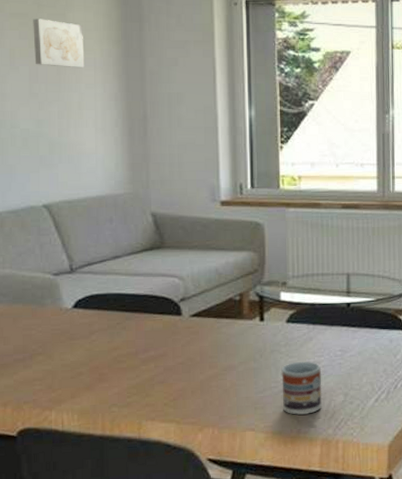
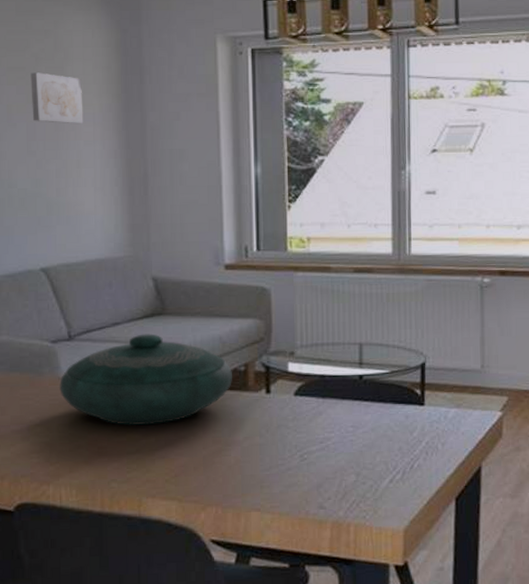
decorative bowl: none [61,266,228,353] -> present [59,334,232,425]
cup: present [281,361,323,415] -> none [289,437,333,495]

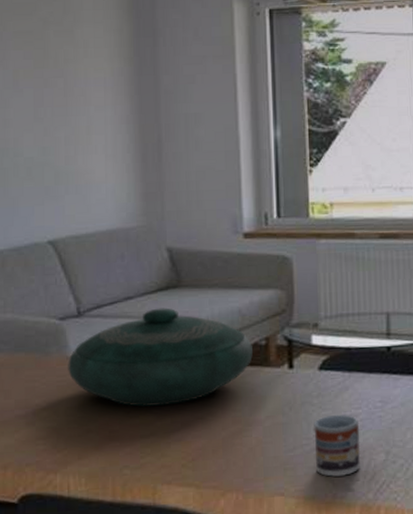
wall art: present [30,72,84,124] -> none [38,36,94,89]
cup: none [289,437,333,495] -> present [314,414,361,477]

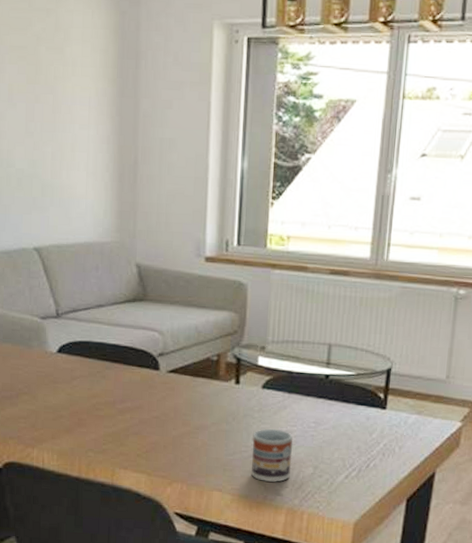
decorative bowl: present [68,308,253,407] -> none [46,317,205,403]

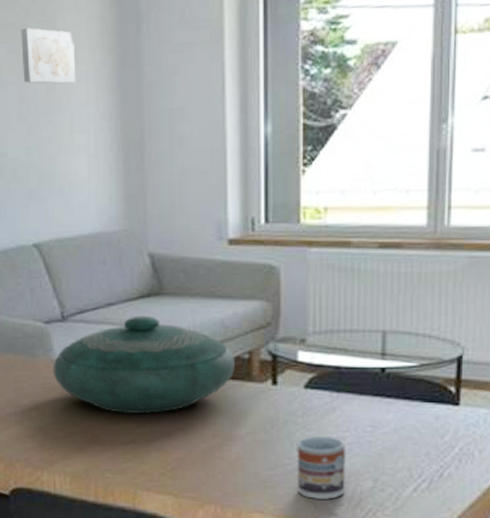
wall art: none [31,52,80,108] -> present [21,28,76,84]
decorative bowl: none [46,317,205,403] -> present [53,315,235,414]

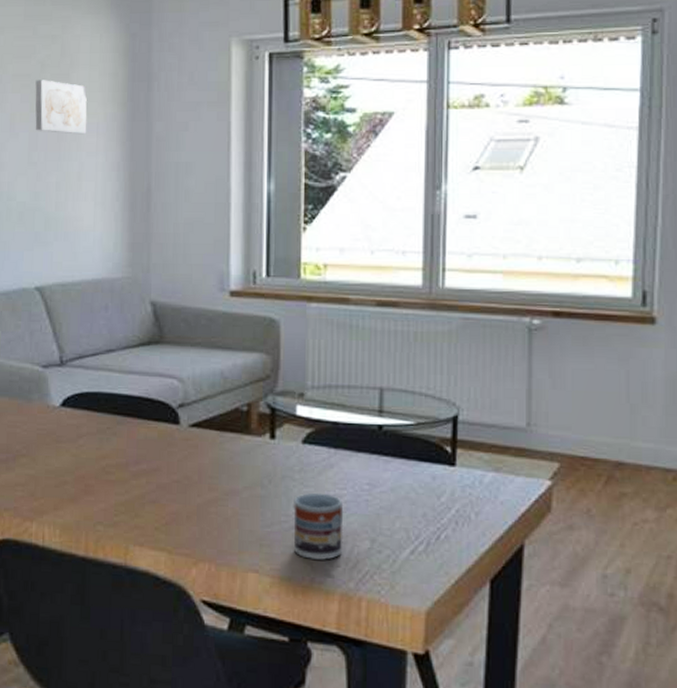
decorative bowl: present [53,315,235,414] -> none [48,363,233,464]

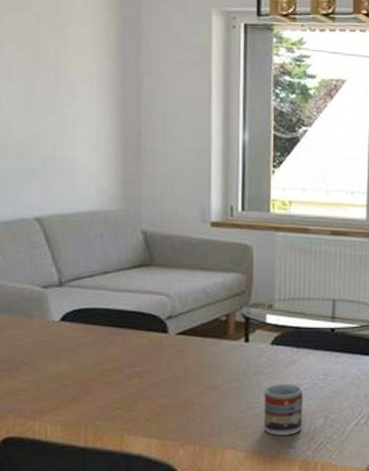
wall art: present [35,80,87,135] -> none [31,32,82,84]

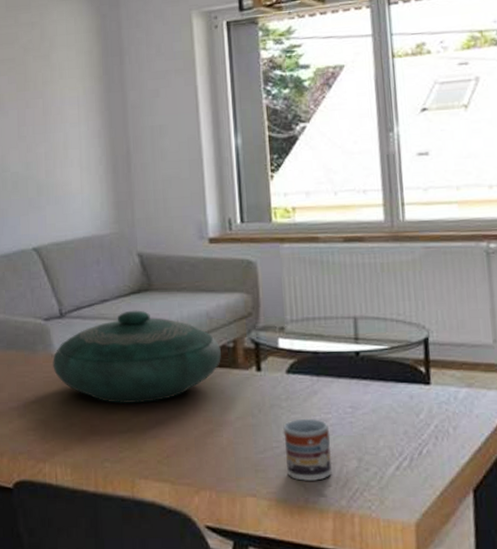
decorative bowl: none [49,283,214,367] -> present [53,310,221,403]

